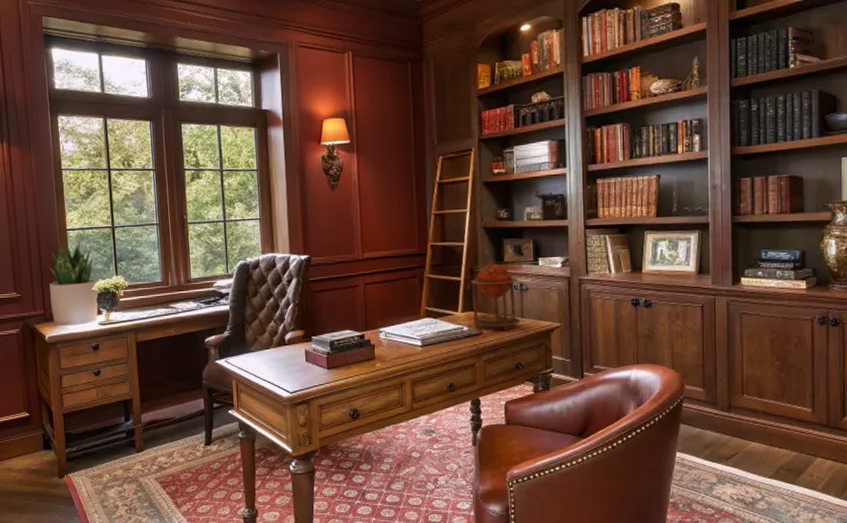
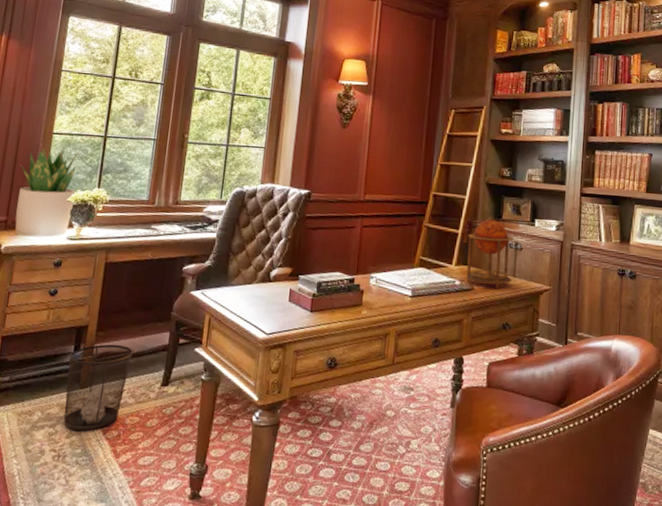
waste bin: none [121,413,175,488] -> present [64,344,133,432]

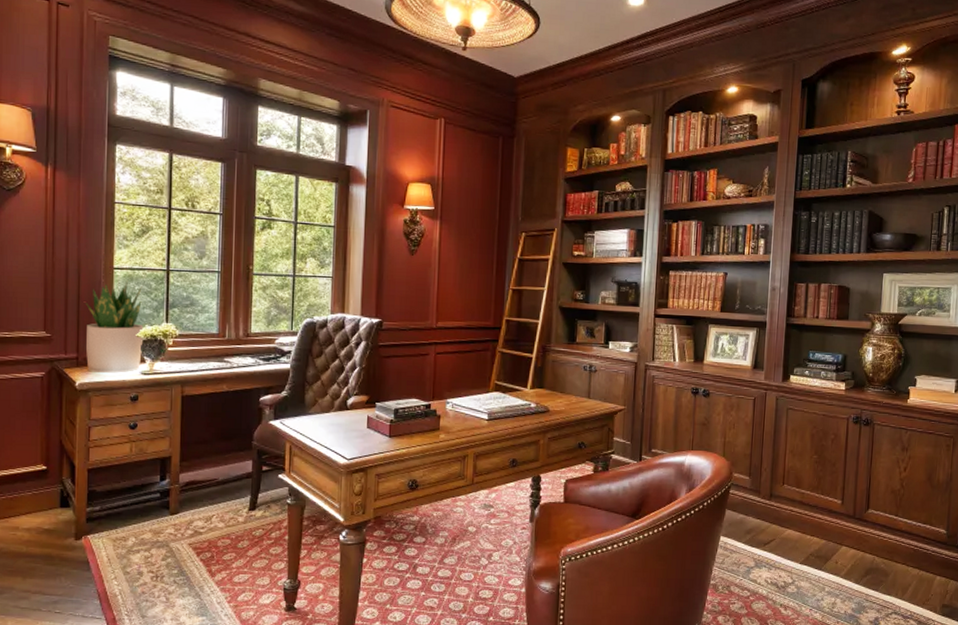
waste bin: present [64,344,133,432] -> none [156,473,218,554]
globe: present [466,216,514,289] -> none [541,339,588,411]

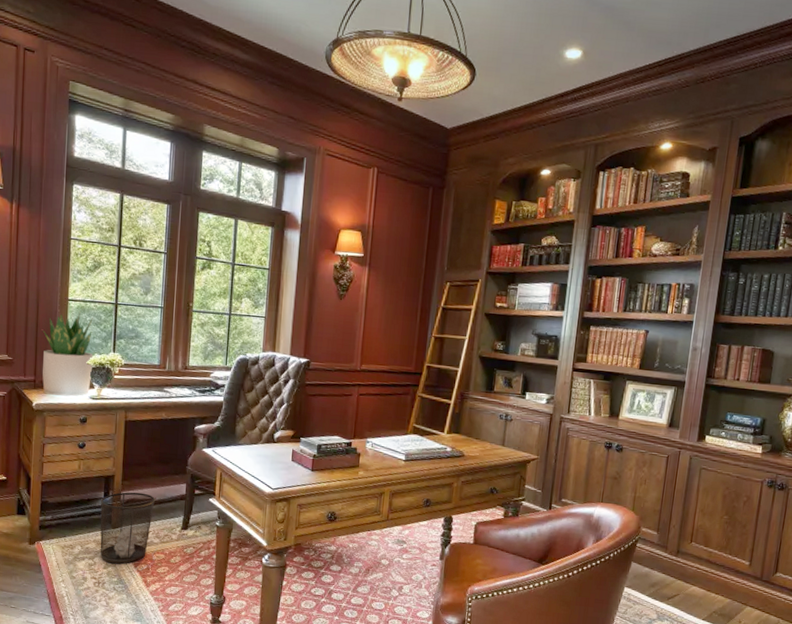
waste bin: none [156,473,218,554] -> present [100,492,155,564]

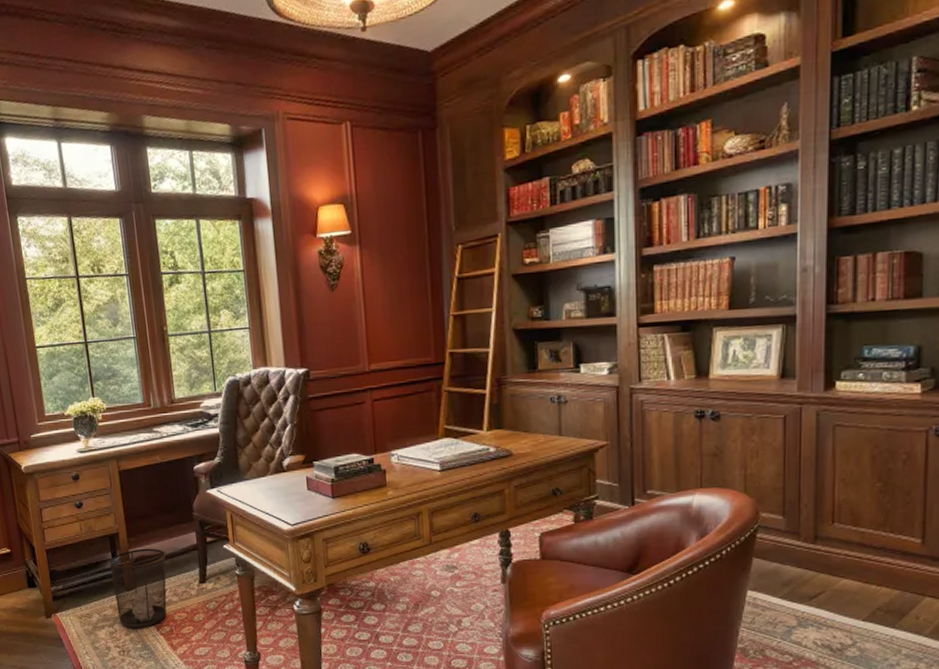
planter: present [42,311,96,397] -> none [16,358,76,456]

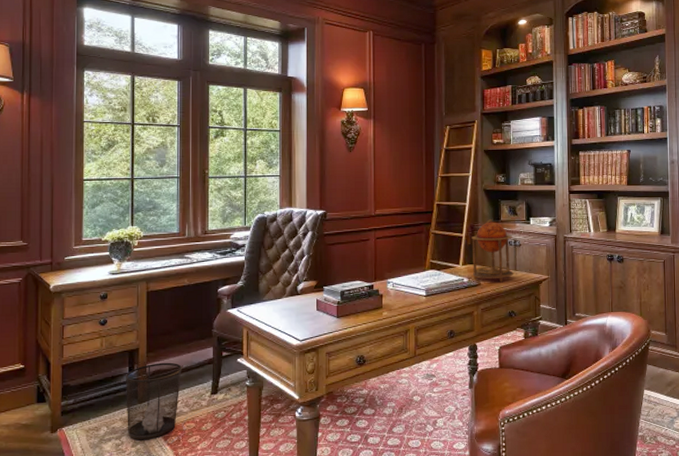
globe: none [498,367,558,452] -> present [471,218,514,283]

